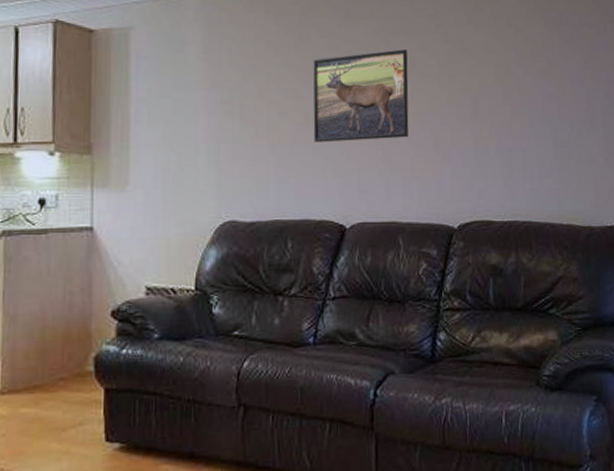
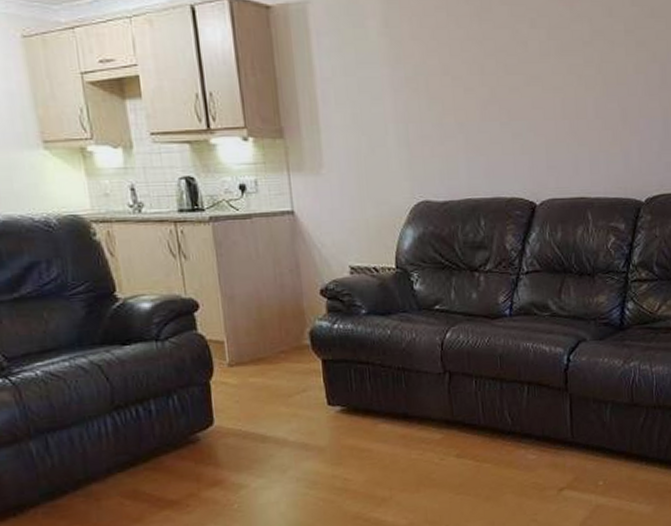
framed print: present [313,49,409,142] -> none [496,15,596,119]

